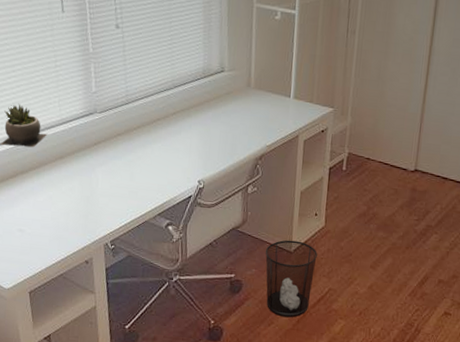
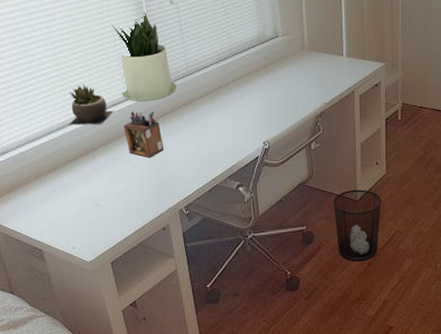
planter: none [53,35,115,128] -> present [111,13,177,102]
desk organizer: none [56,135,95,187] -> present [124,111,164,158]

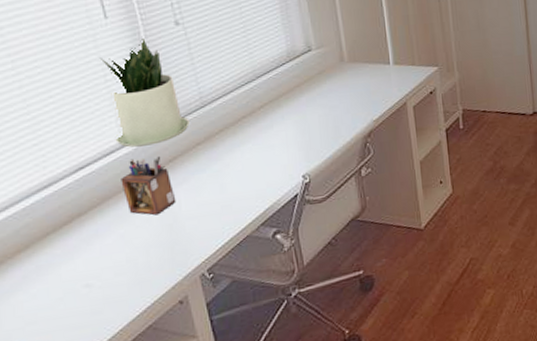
succulent plant: present [68,84,114,126] -> none [44,133,107,189]
waste bin: present [332,189,382,262] -> none [392,215,452,304]

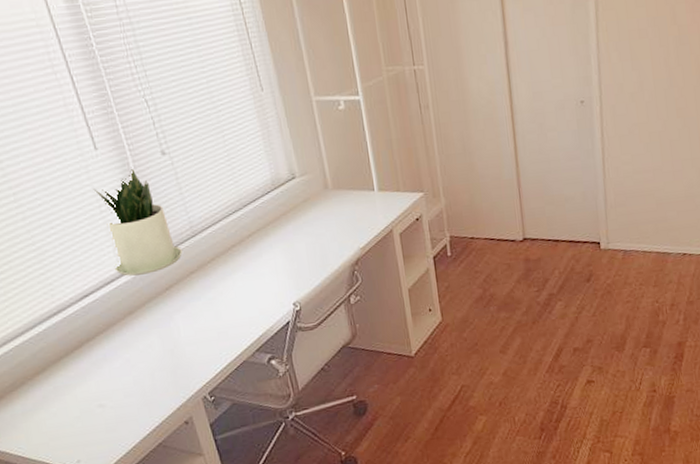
desk organizer: present [121,155,176,216] -> none [122,284,175,341]

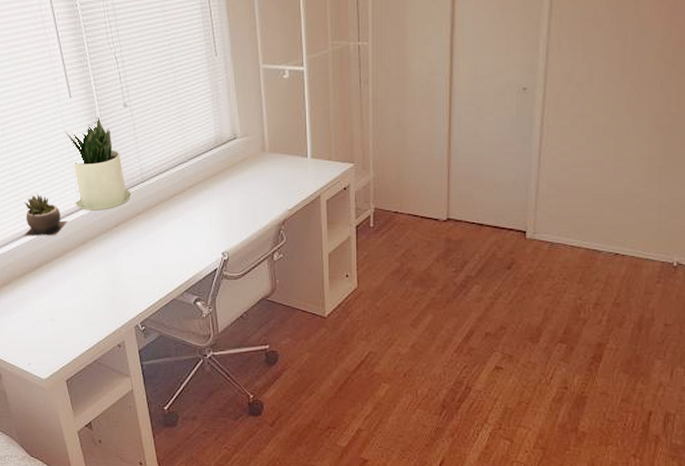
succulent plant: none [51,263,109,316] -> present [23,193,68,237]

